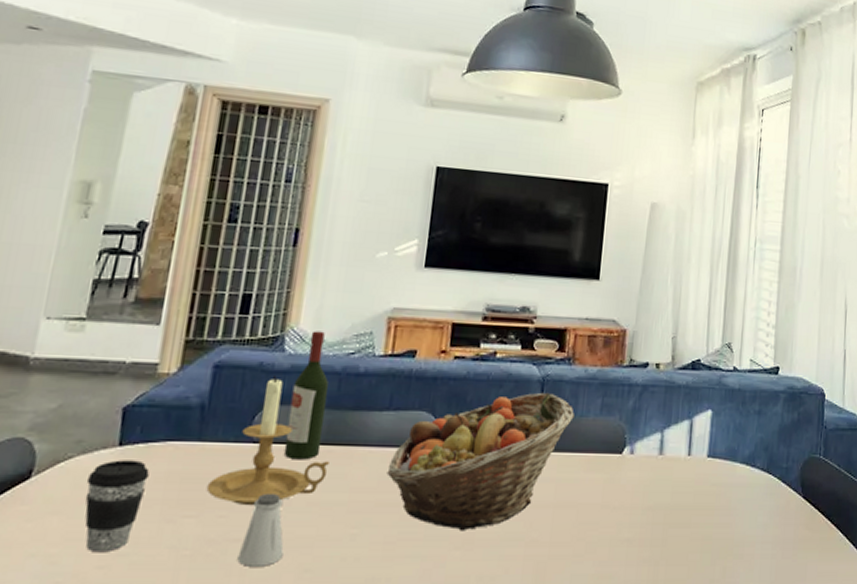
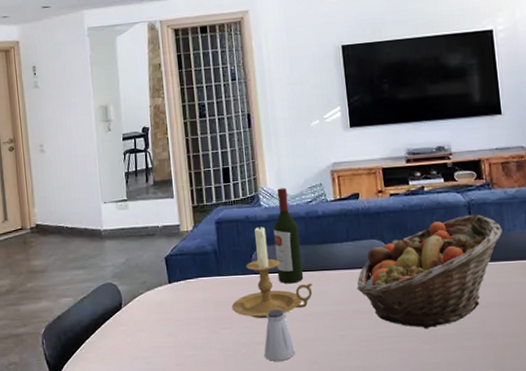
coffee cup: present [85,460,150,553] -> none [155,292,193,355]

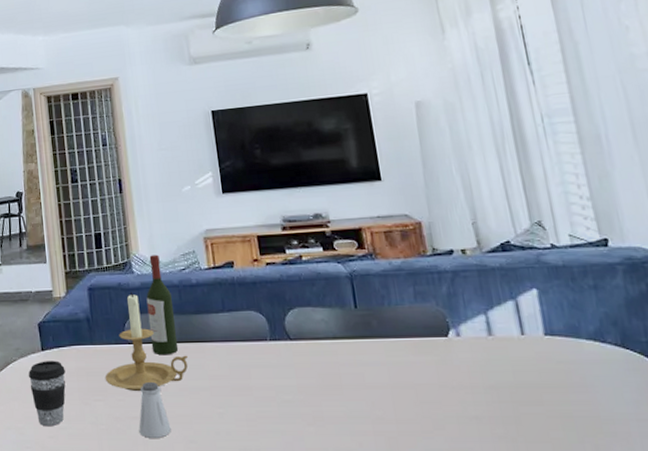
coffee cup: none [155,292,193,355] -> present [28,360,66,427]
fruit basket: present [357,214,503,329] -> none [234,286,390,410]

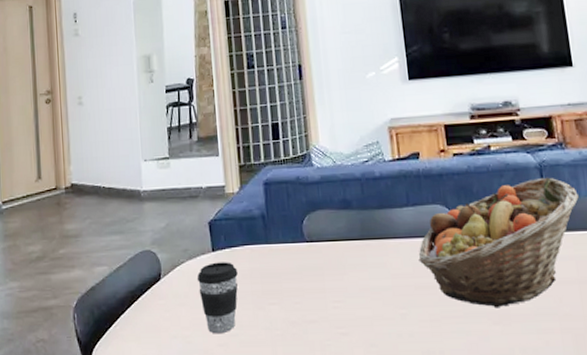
candle holder: present [105,292,188,392] -> none [280,186,369,294]
saltshaker: present [138,381,171,438] -> none [316,282,351,343]
wine bottle: present [146,254,179,356] -> none [326,145,360,254]
fruit basket: none [234,286,390,410] -> present [418,177,579,308]

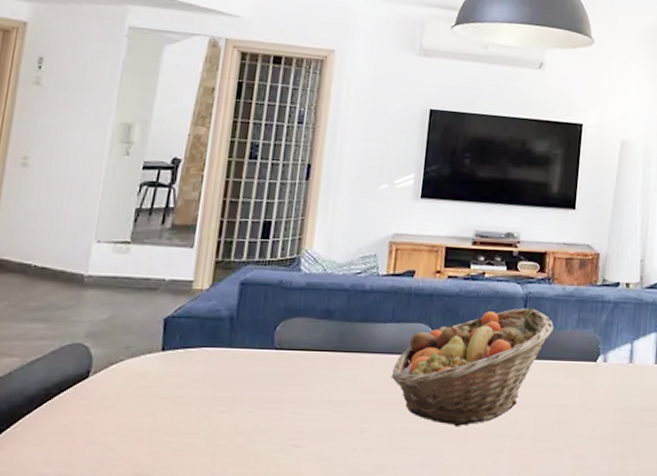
coffee cup: present [197,262,238,334] -> none [135,363,188,441]

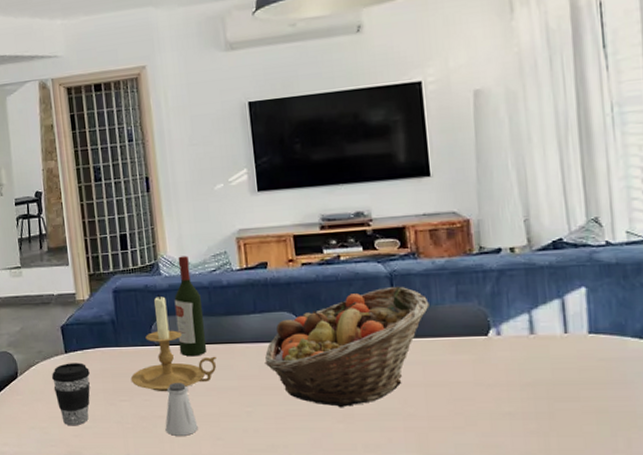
coffee cup: none [135,363,188,441] -> present [51,362,90,426]
candle holder: none [236,292,341,404] -> present [130,294,216,392]
saltshaker: none [264,392,304,455] -> present [165,382,198,436]
wine bottle: none [302,253,340,365] -> present [174,255,207,357]

